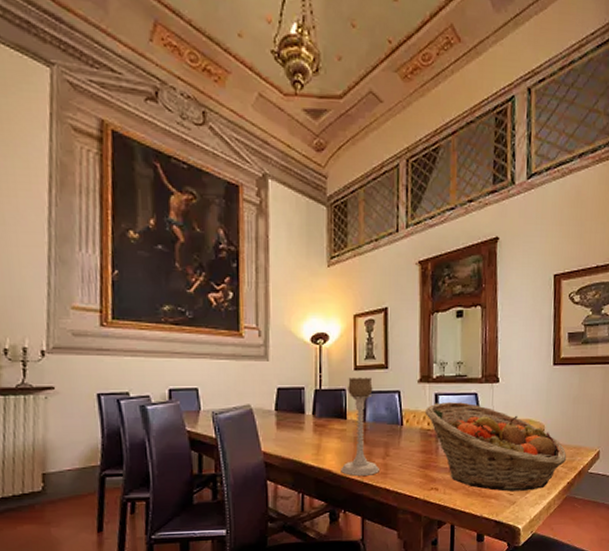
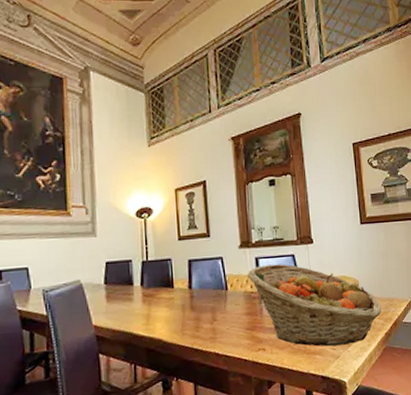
candle holder: present [341,377,379,476] -> none [171,246,208,343]

